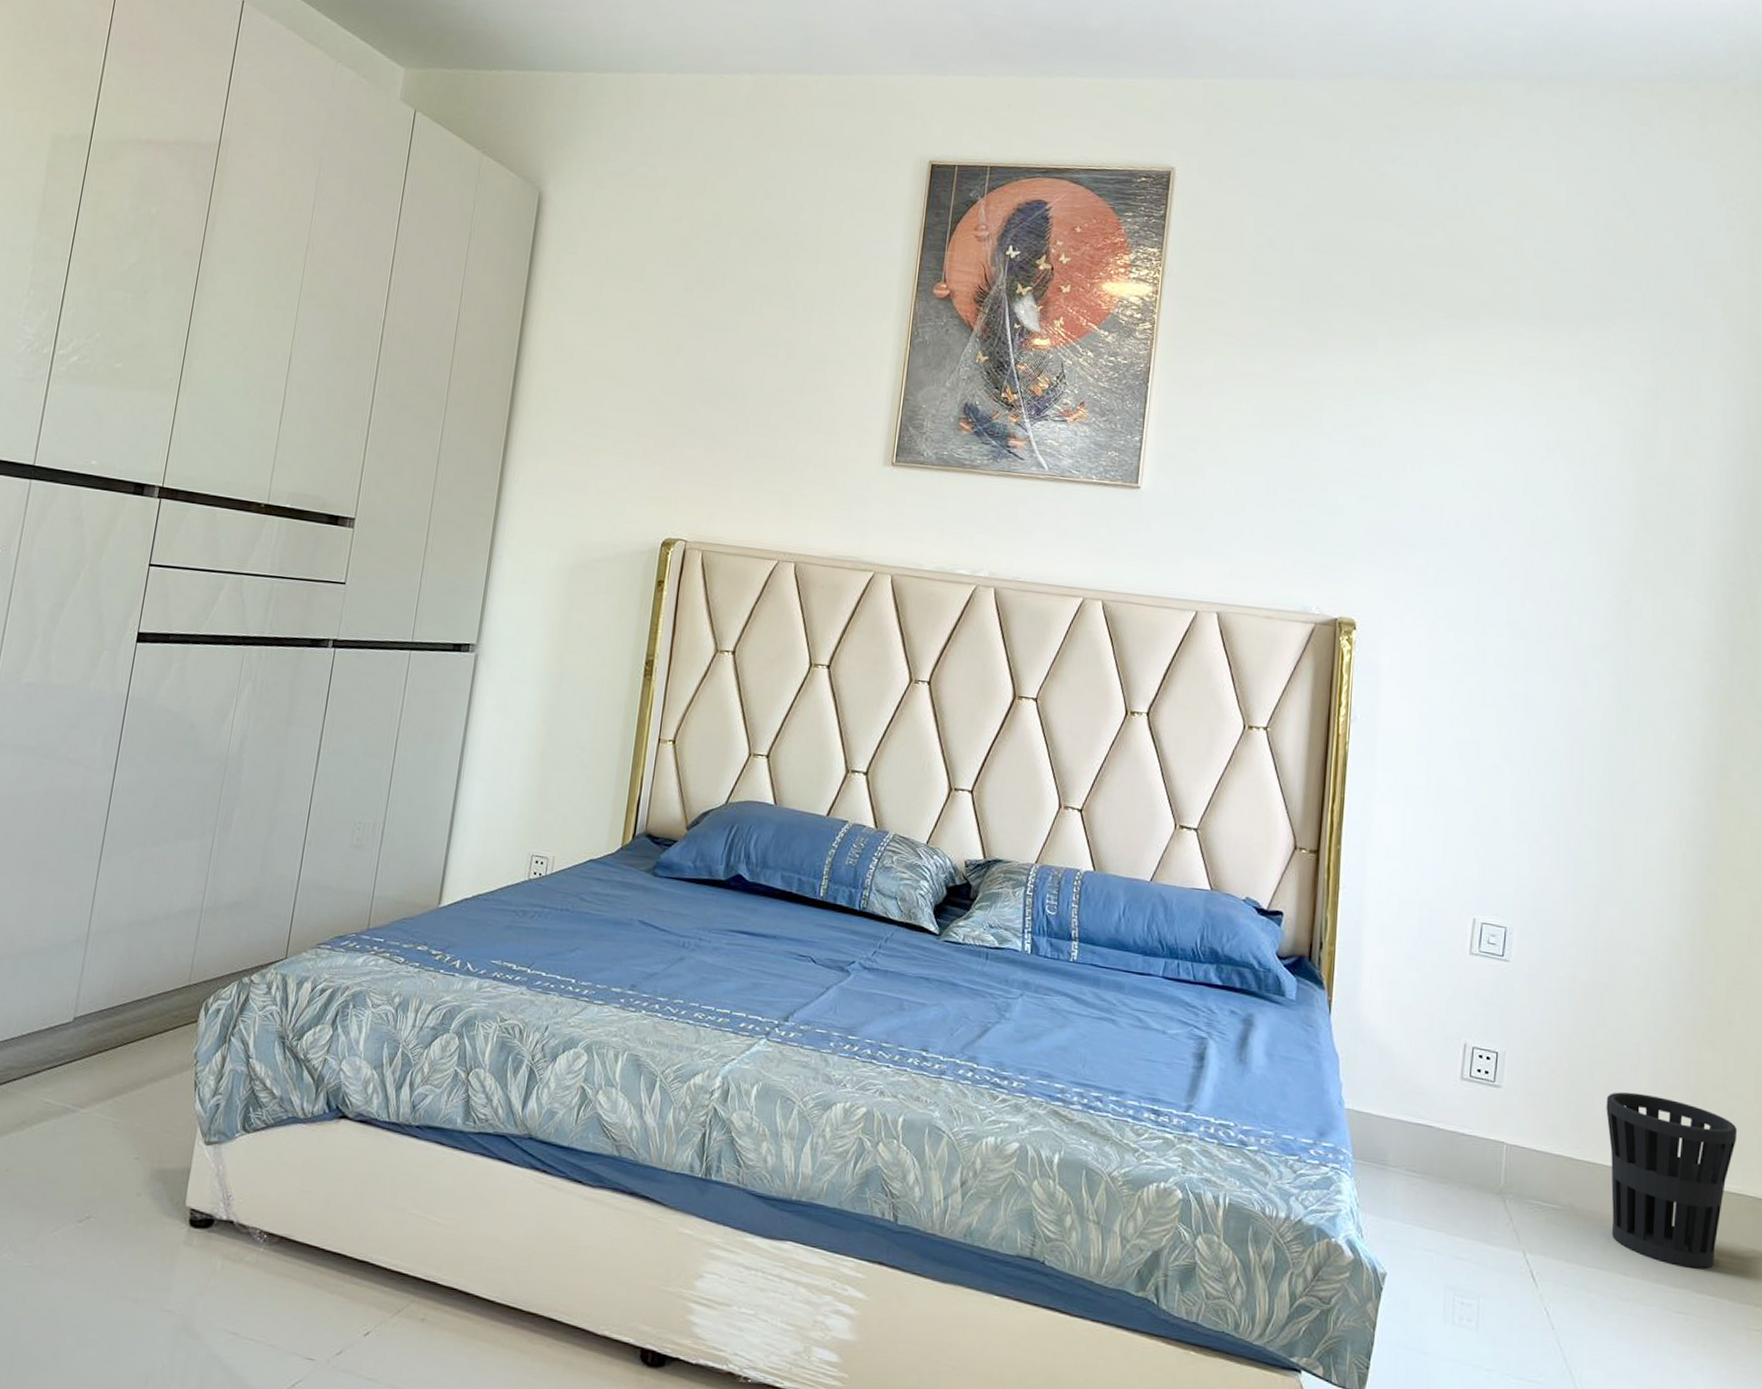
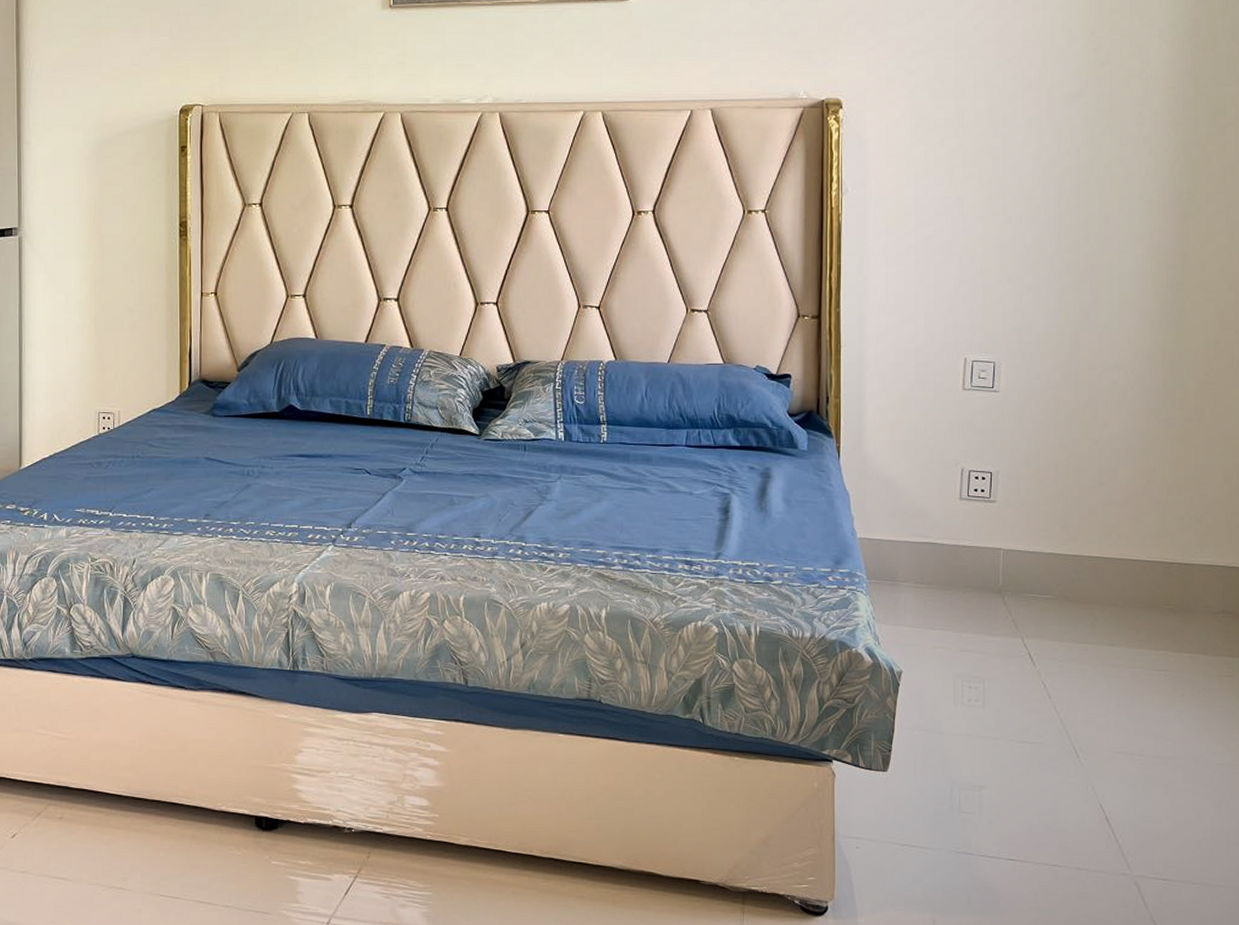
wastebasket: present [1606,1092,1737,1269] -> none [1091,491,1207,632]

